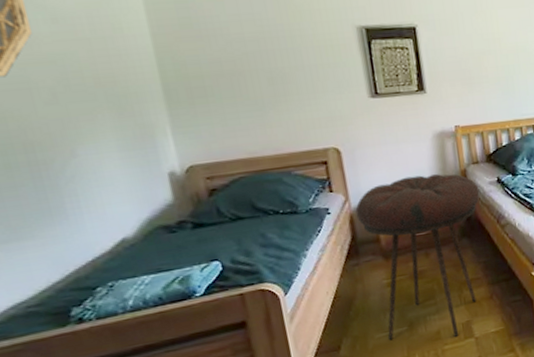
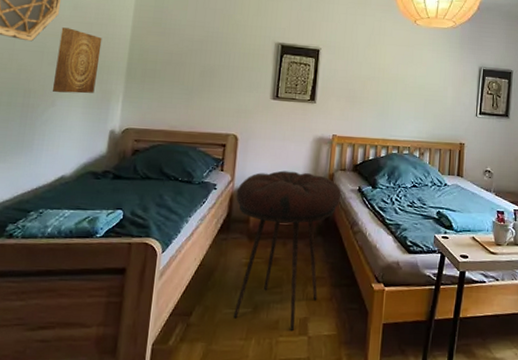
wall art: none [44,49,128,140] -> present [52,27,102,94]

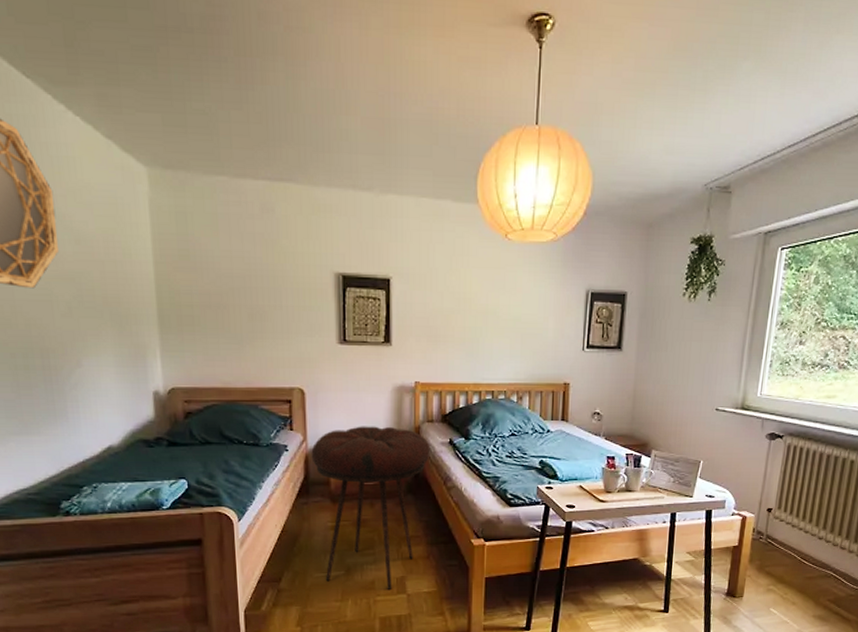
wall art: present [52,27,102,94] -> none [66,268,125,351]

